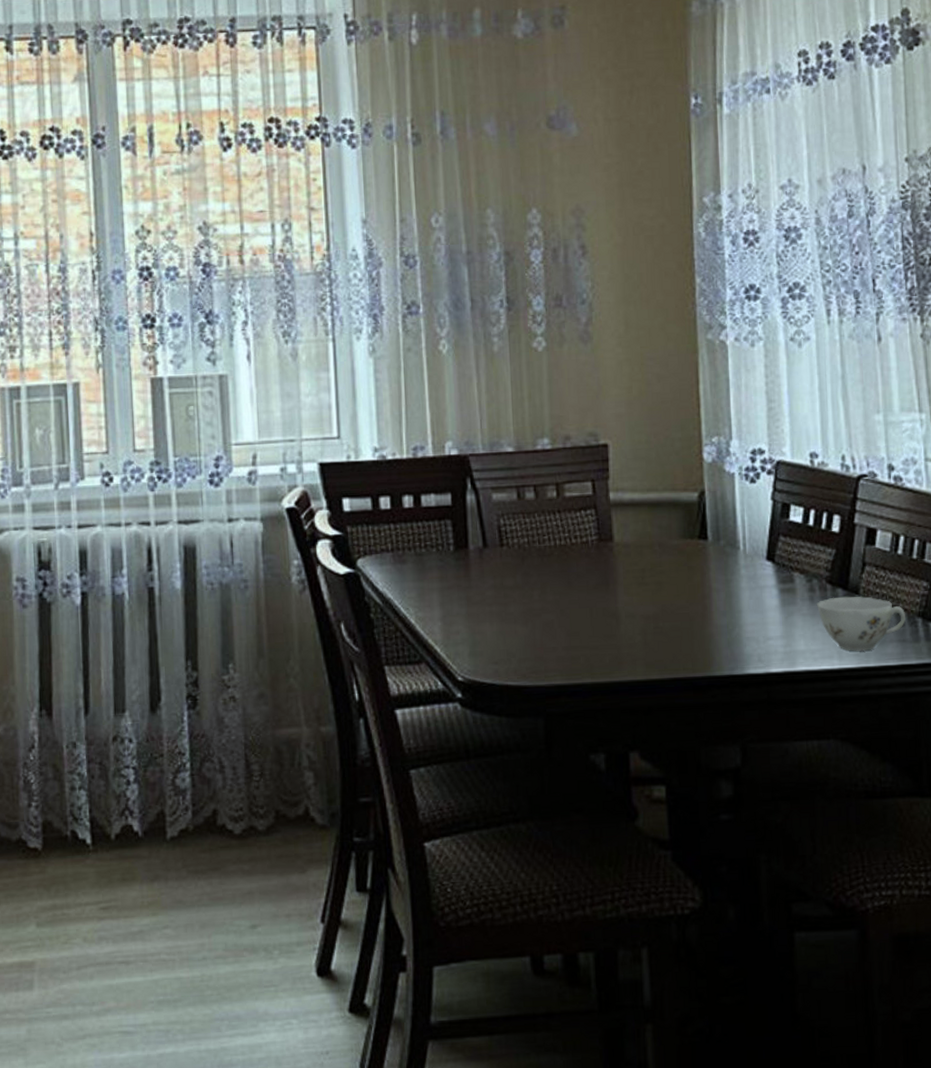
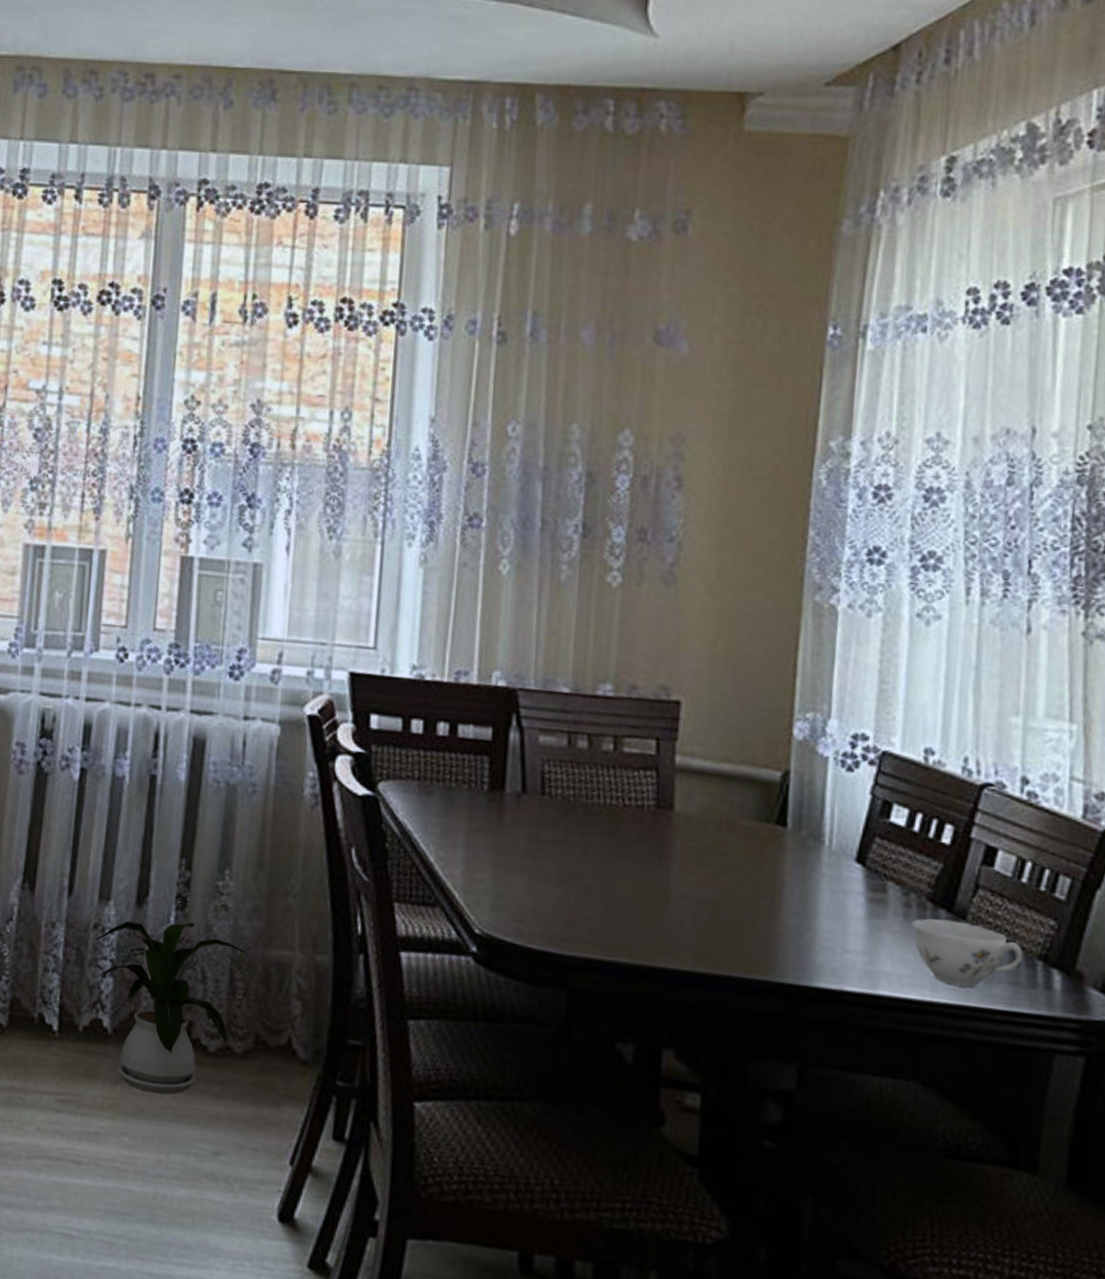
house plant: none [115,718,260,884] -> present [95,921,248,1094]

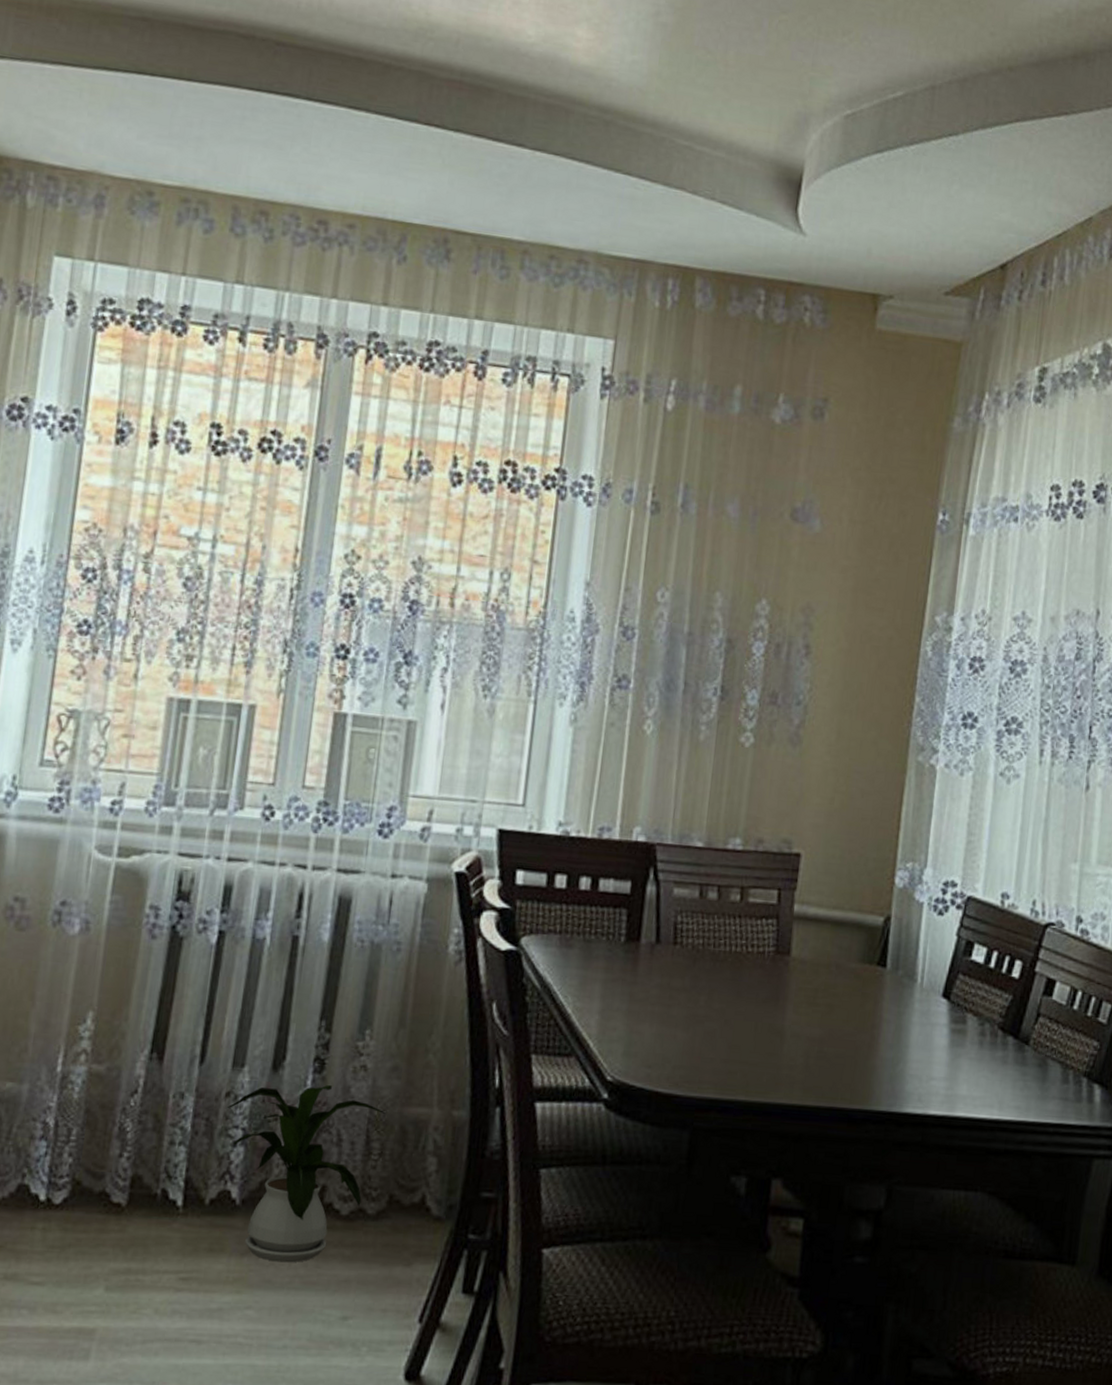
teacup: present [911,918,1022,987] -> none [984,1045,1072,1105]

